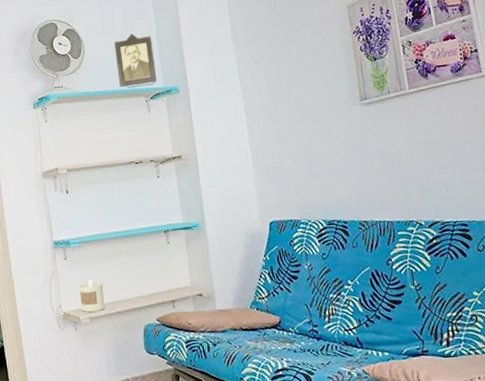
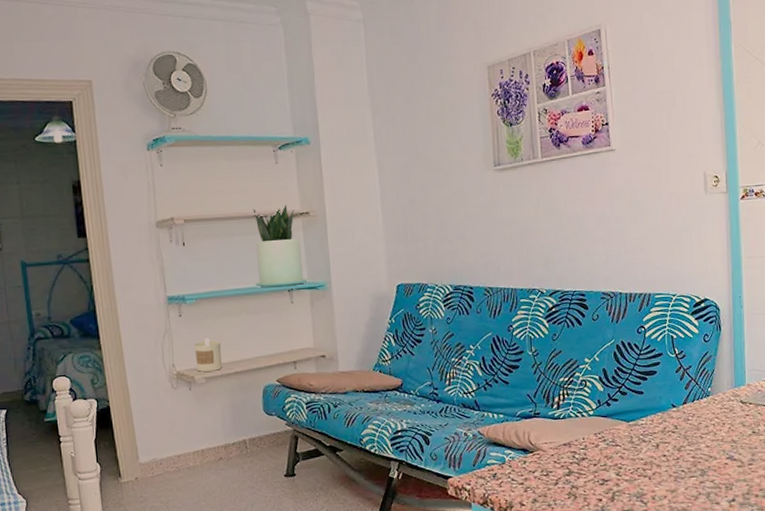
photo frame: present [114,34,157,89] -> none [241,75,287,136]
planter: none [128,150,183,230] -> present [252,205,308,288]

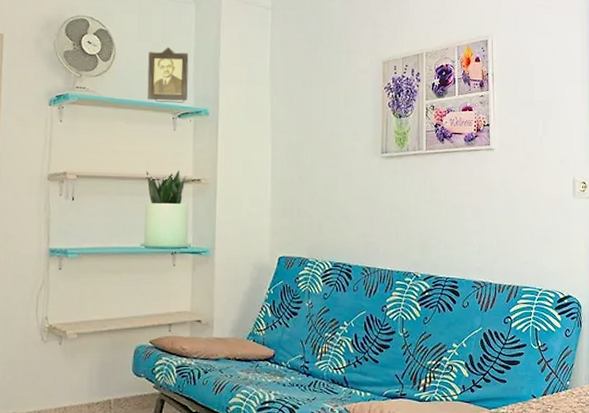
candle: present [194,338,222,372] -> none [69,293,98,327]
photo frame: none [241,75,287,136] -> present [147,47,189,103]

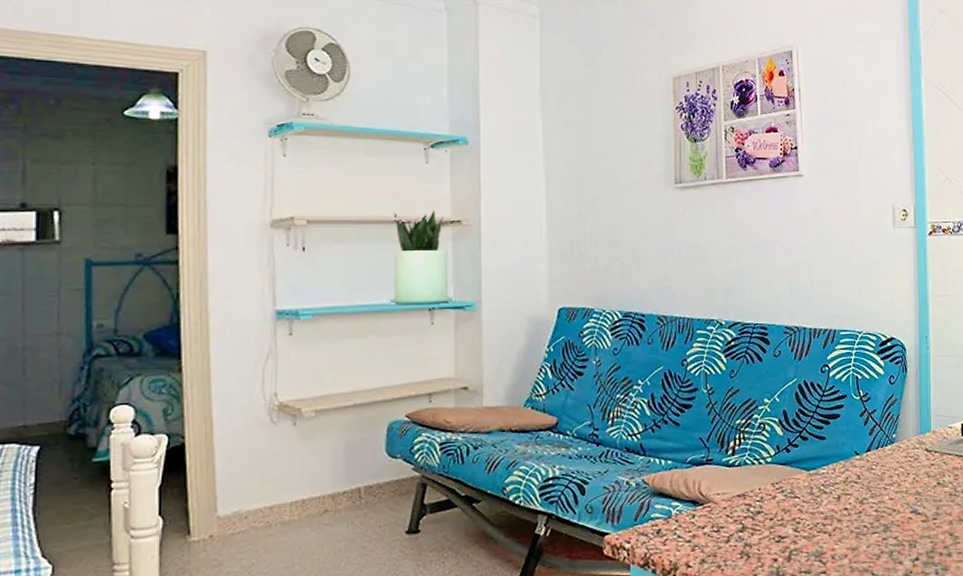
photo frame: present [147,47,189,103] -> none [391,64,442,131]

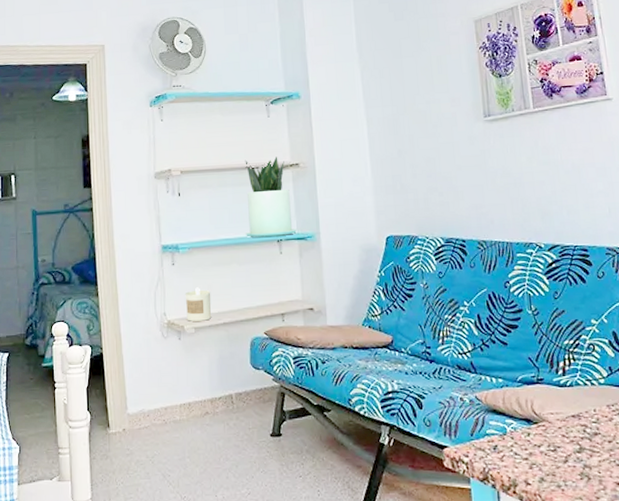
candle: none [304,362,340,403] -> present [185,287,212,321]

